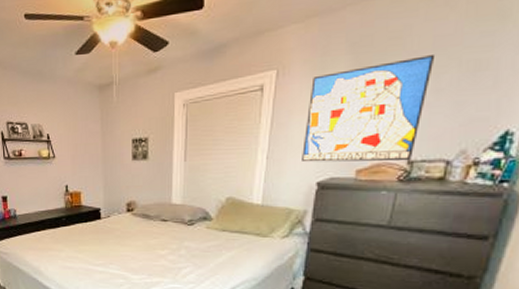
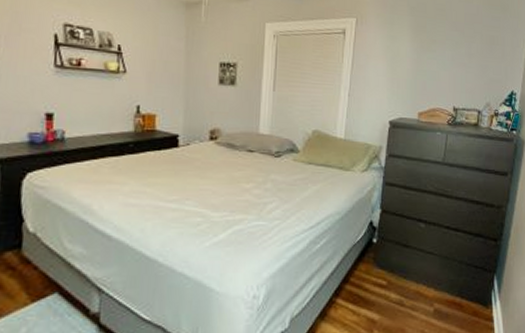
wall art: present [302,55,436,162] -> none [377,27,467,109]

